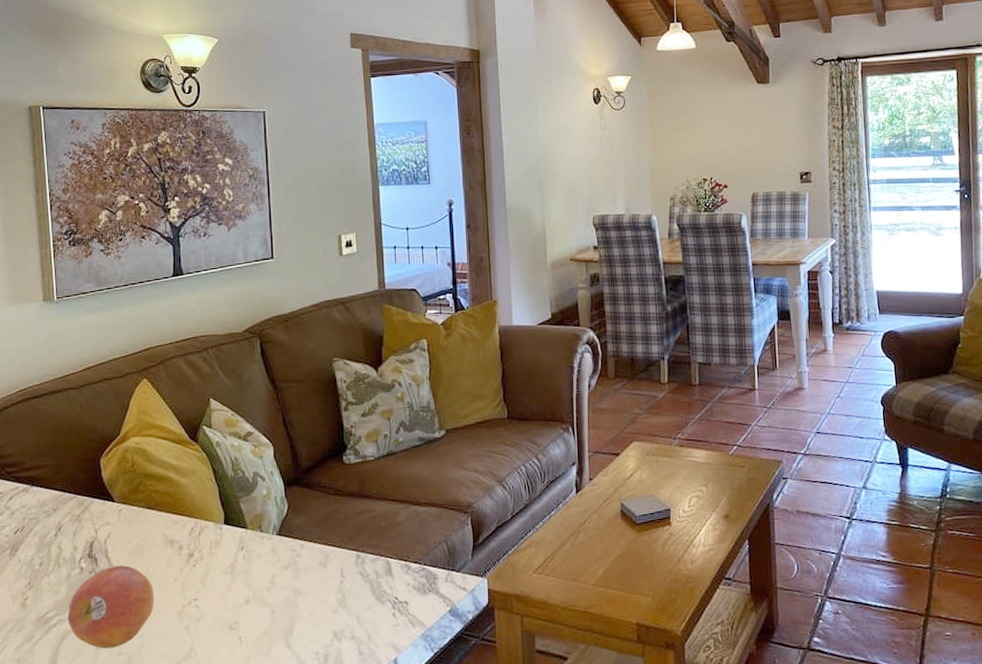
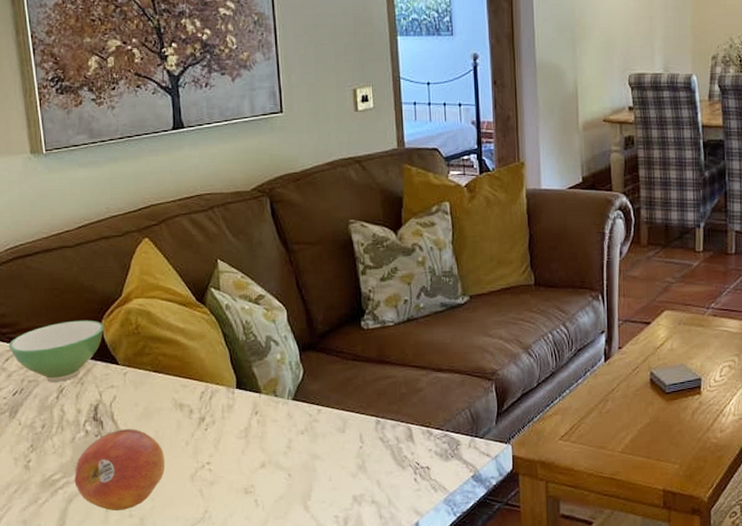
bowl: none [13,458,102,520] -> present [8,320,104,382]

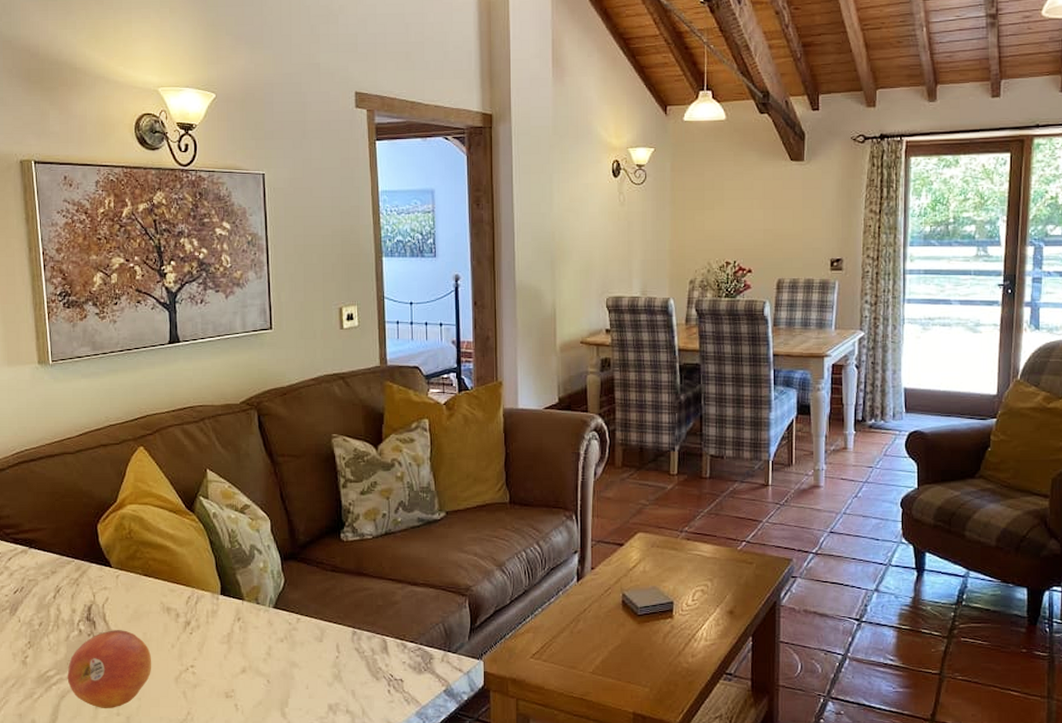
bowl: present [8,320,104,382] -> none [11,523,100,582]

